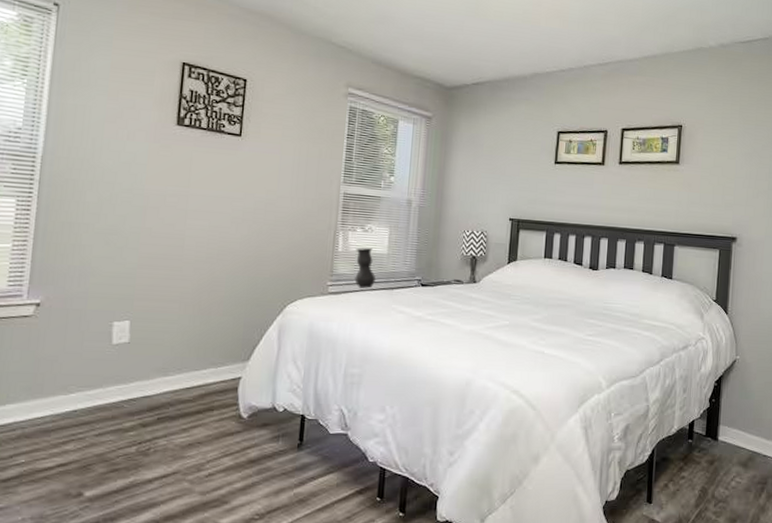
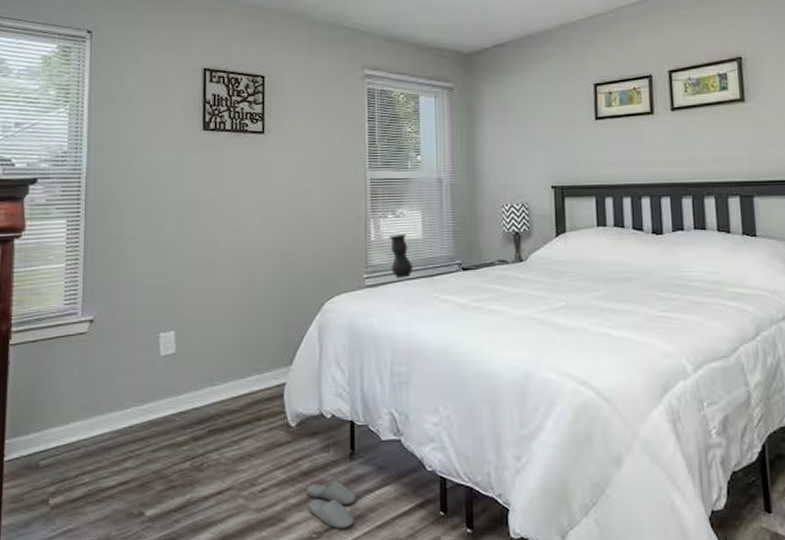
slippers: none [253,468,300,511] -> present [307,480,356,528]

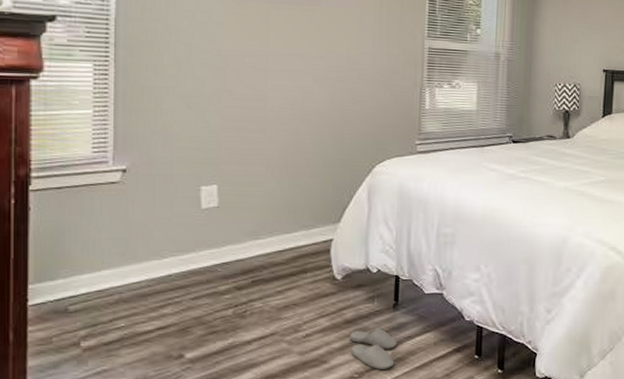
vase: present [389,233,414,278] -> none [443,104,466,147]

